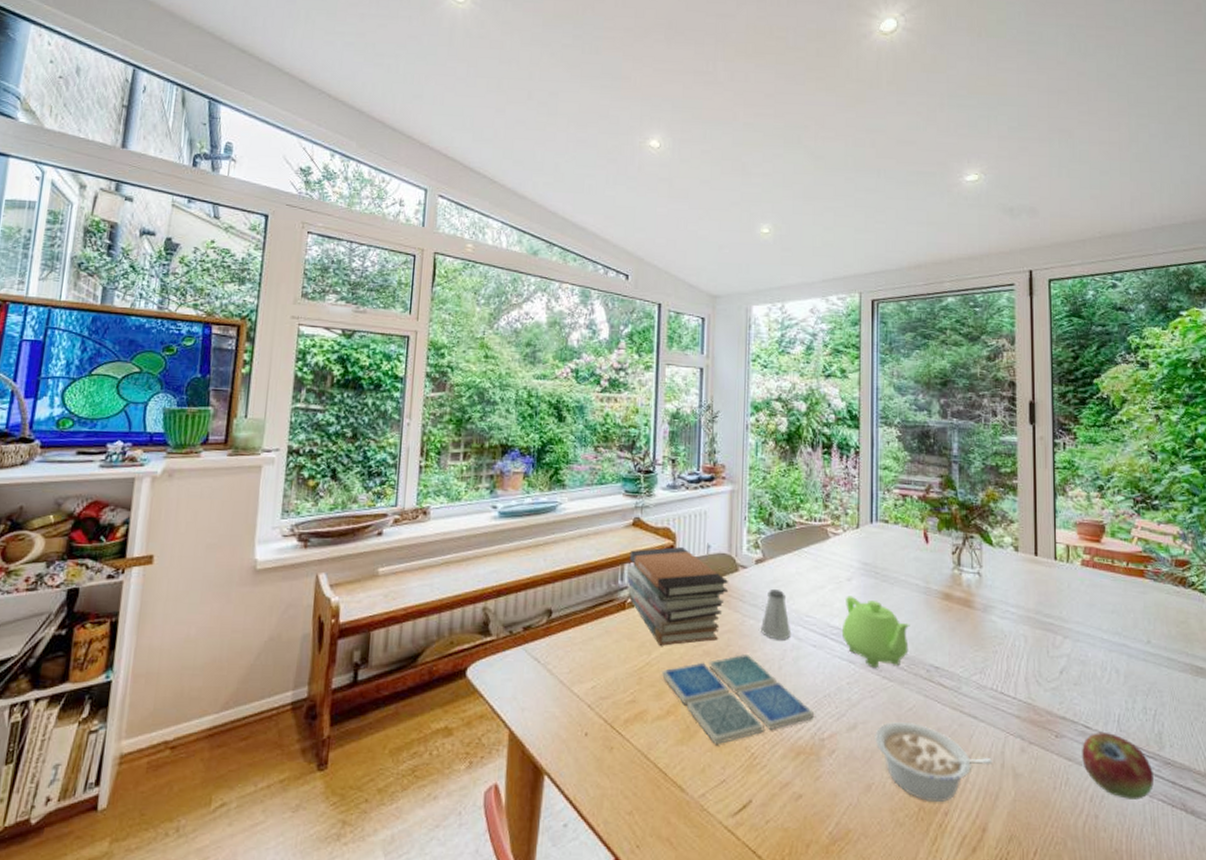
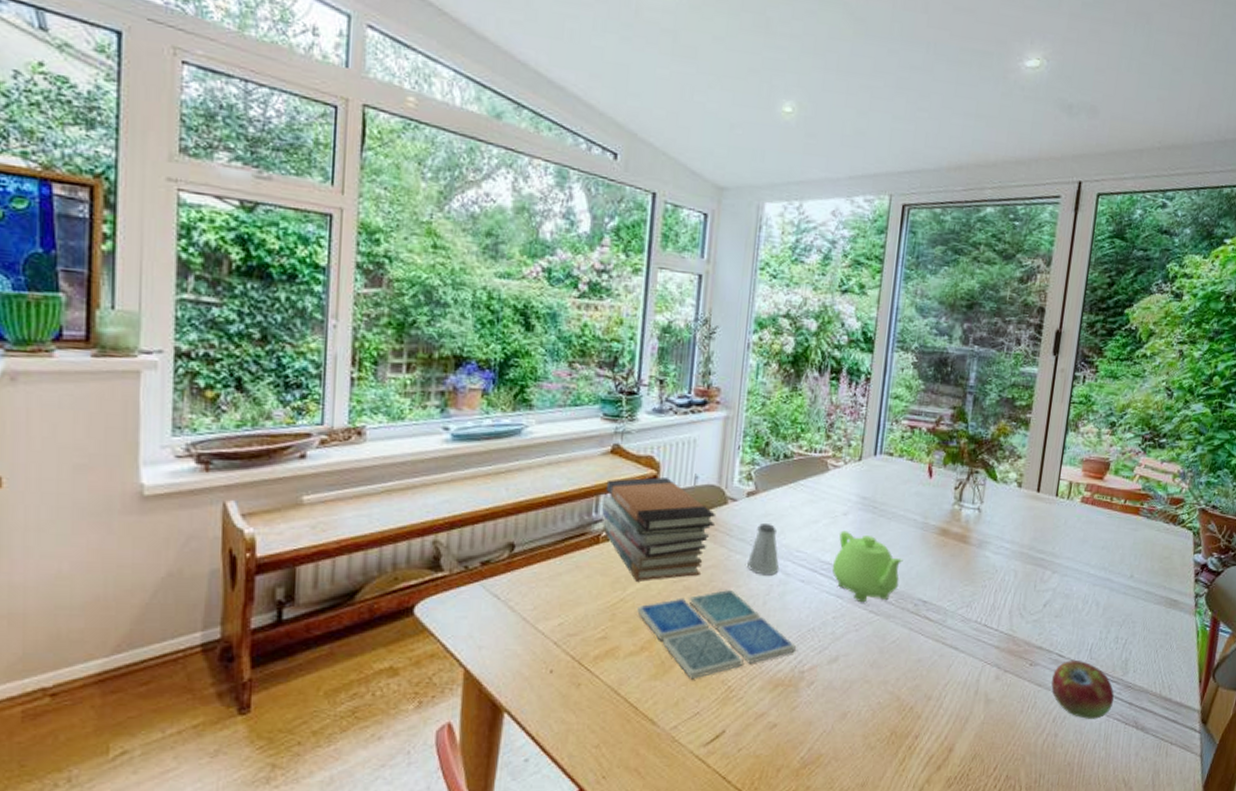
legume: present [875,722,993,802] -> none [855,654,968,726]

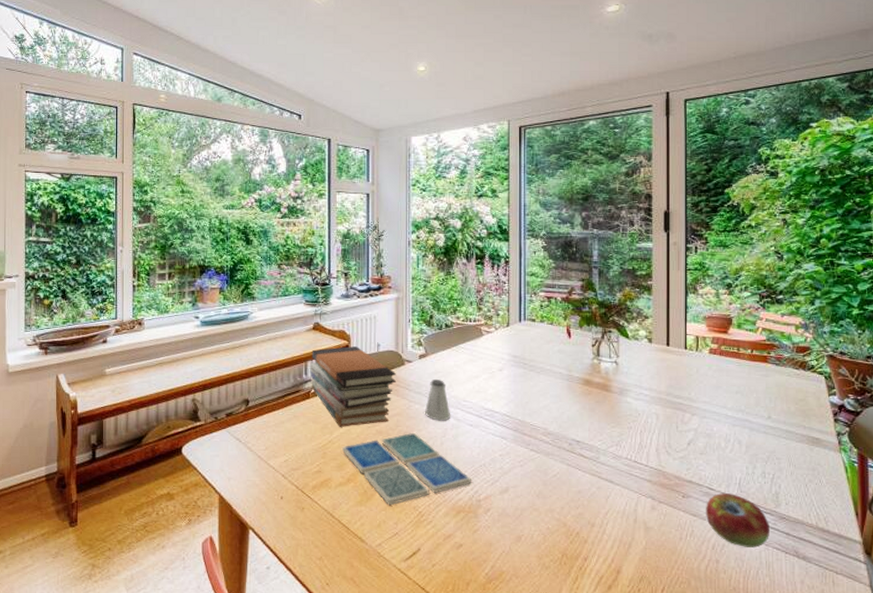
teapot: present [831,530,903,602] -> none [494,383,554,442]

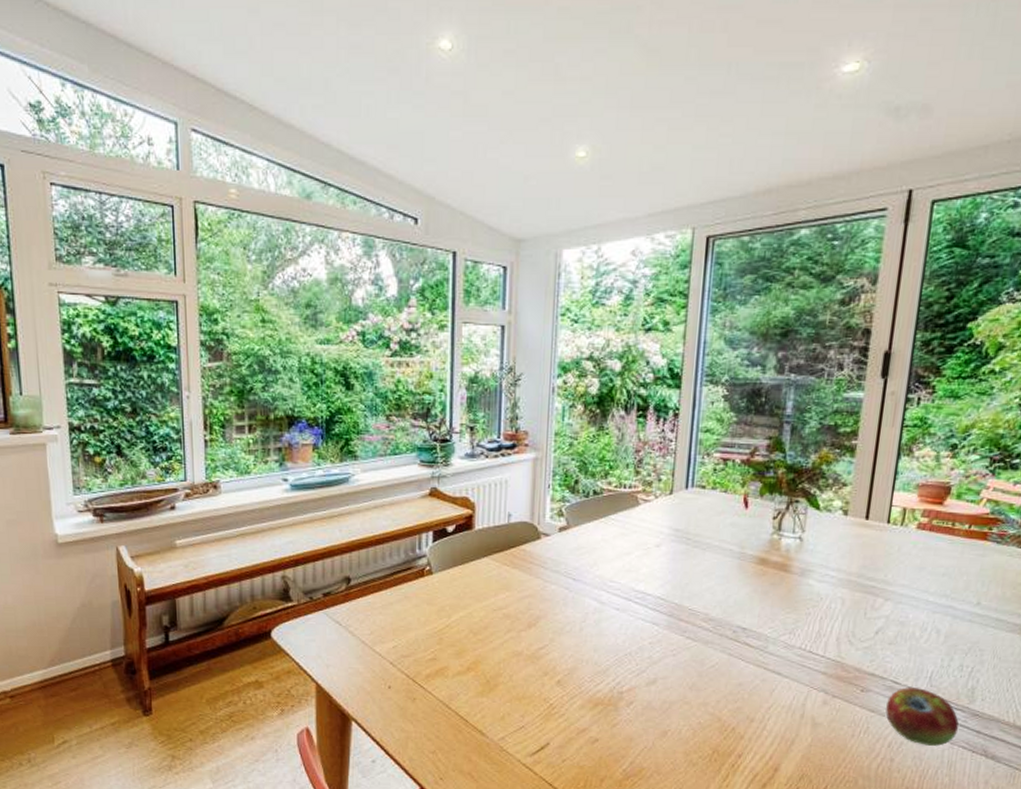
book stack: present [310,346,397,427] -> none [425,516,531,610]
drink coaster: present [342,432,471,506] -> none [462,616,614,697]
saltshaker: present [425,380,451,421] -> none [563,556,594,604]

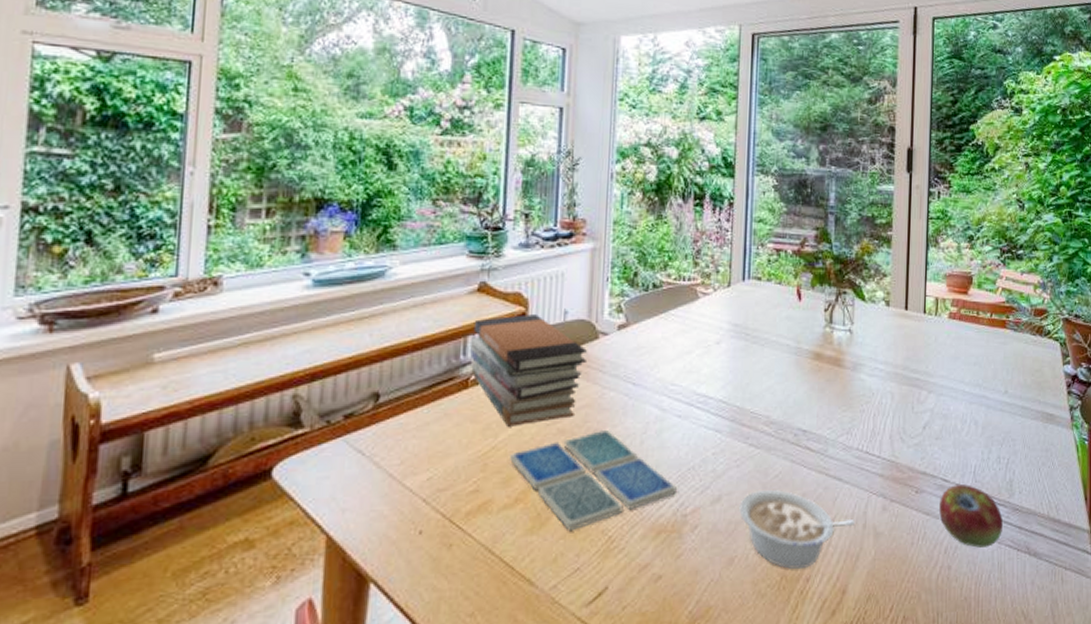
book stack: none [425,516,531,610] -> present [470,314,588,427]
drink coaster: none [462,616,614,697] -> present [510,429,677,532]
legume: none [674,677,793,746] -> present [739,490,856,569]

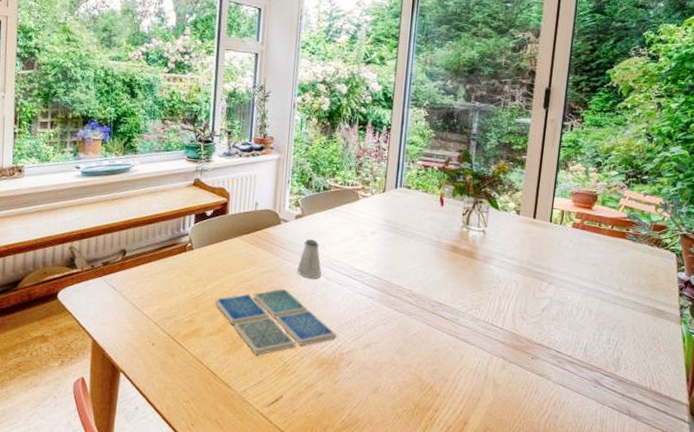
book stack: present [470,314,588,427] -> none [188,203,273,280]
saltshaker: none [622,357,655,412] -> present [297,239,322,279]
legume: present [739,490,856,569] -> none [384,343,479,402]
fruit: present [939,484,1003,548] -> none [551,356,608,406]

